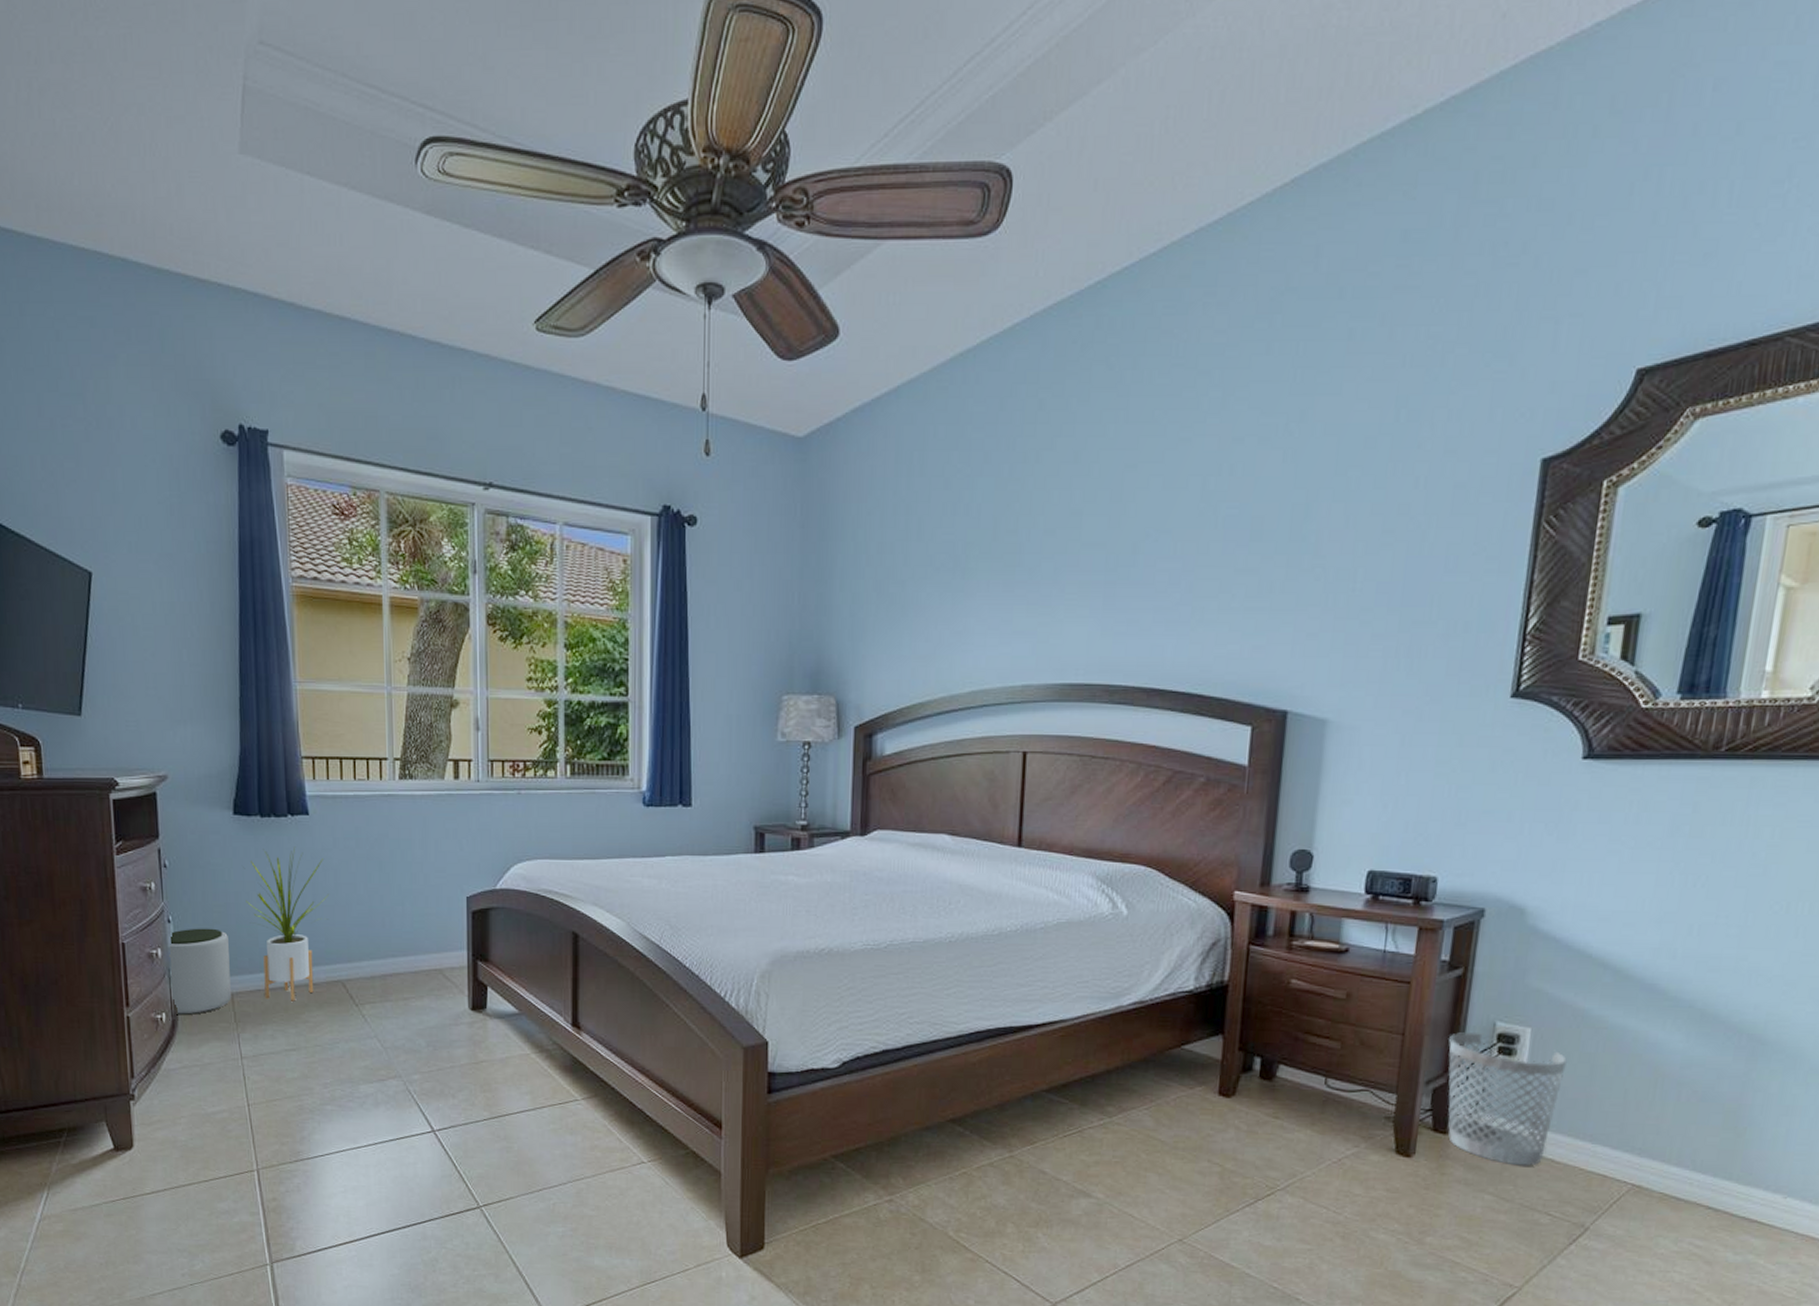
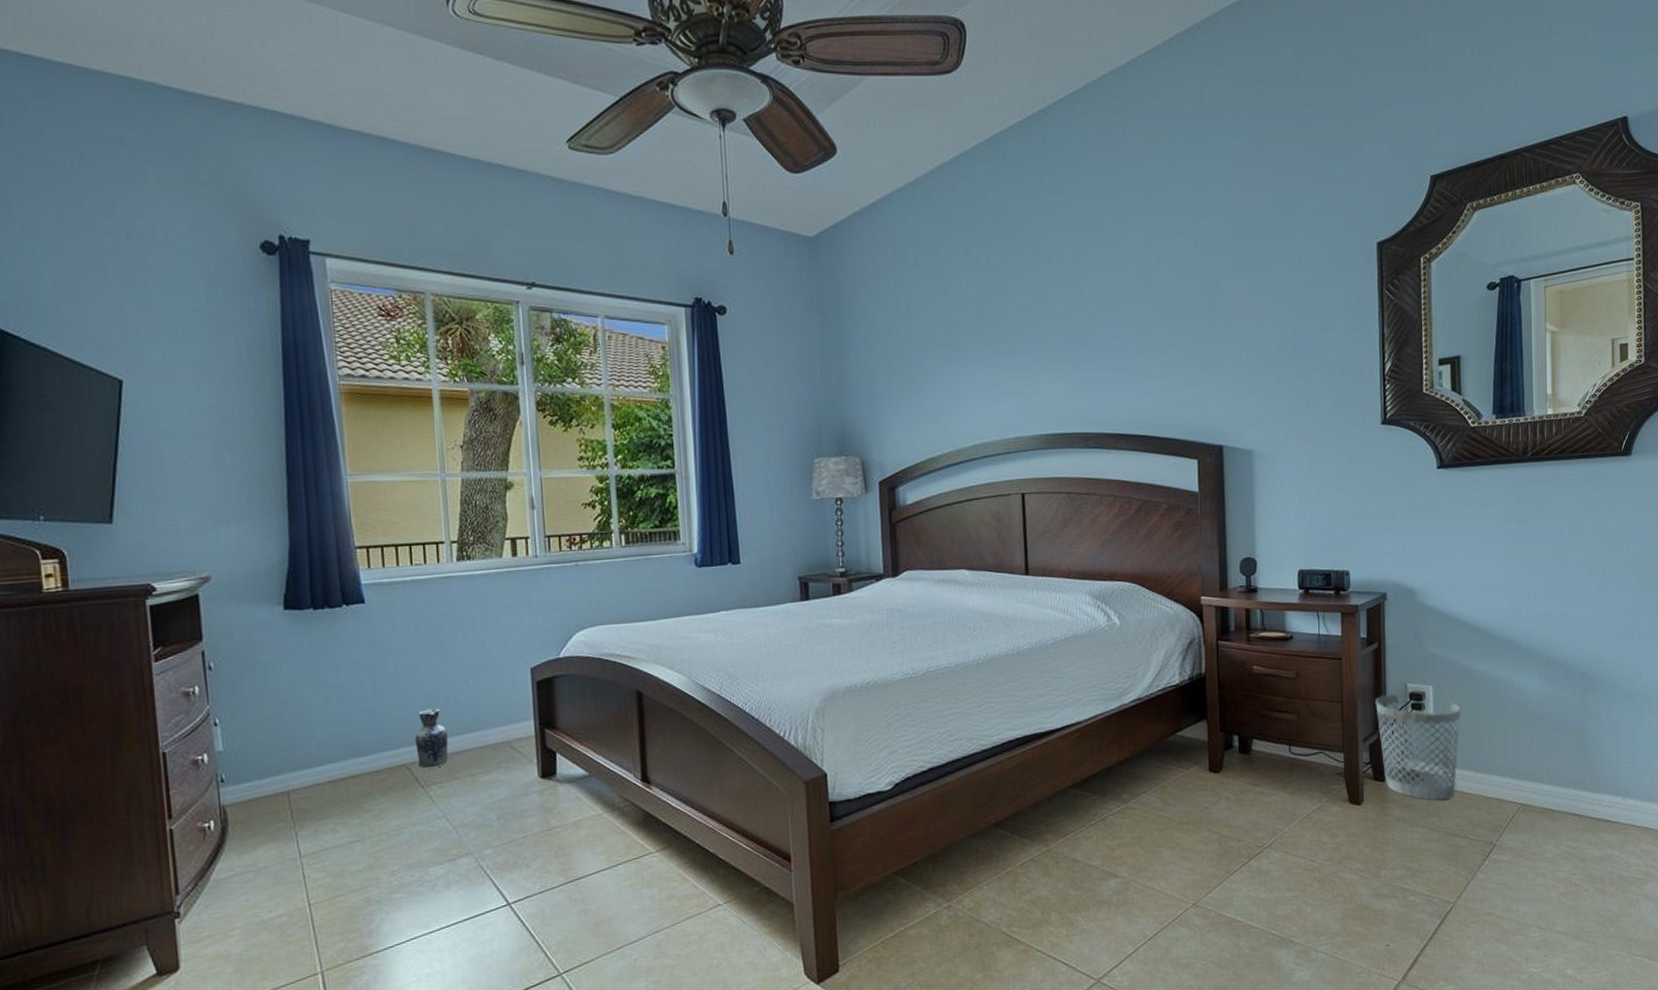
plant pot: present [169,928,231,1016] -> none [217,726,287,822]
house plant: present [243,846,330,1001] -> none [296,635,390,793]
ceramic jug: none [351,928,383,987] -> present [415,708,449,769]

